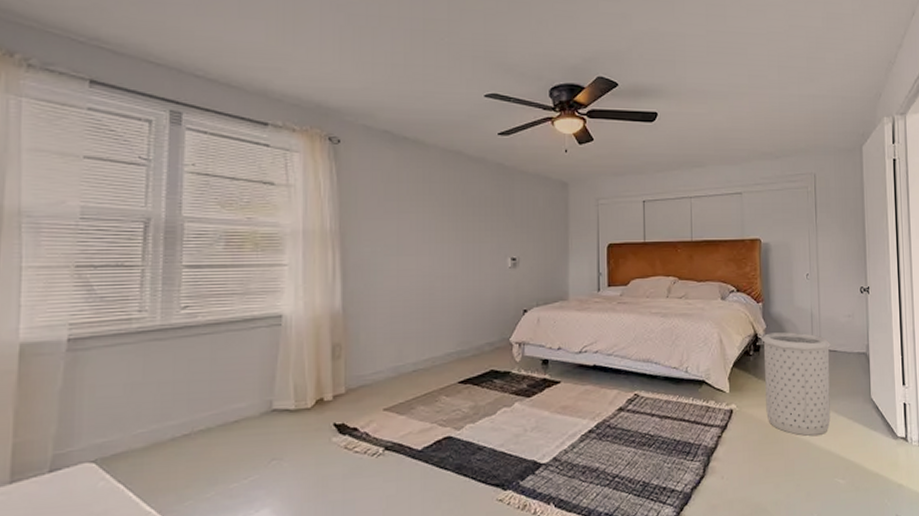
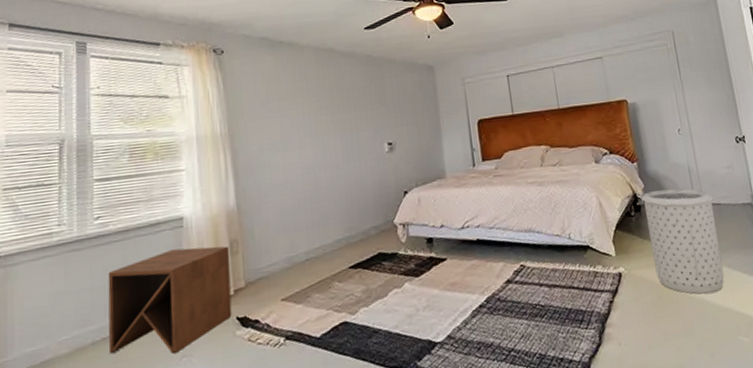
side table: none [189,348,331,455] -> present [108,246,232,354]

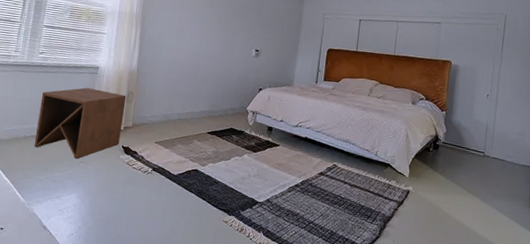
laundry basket: present [641,188,725,295] -> none [437,136,500,225]

